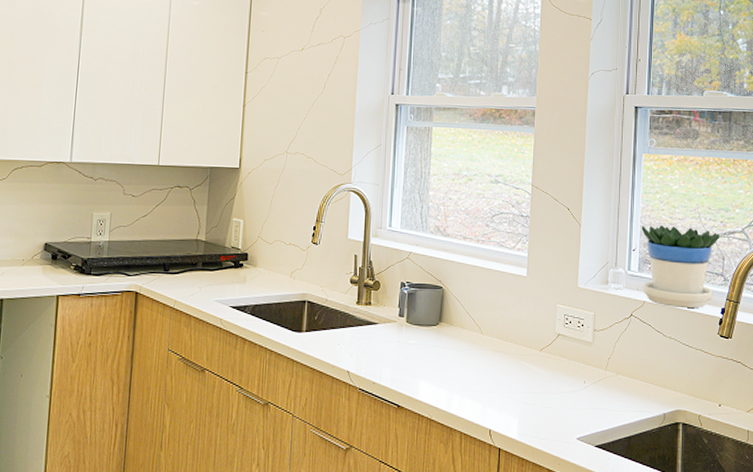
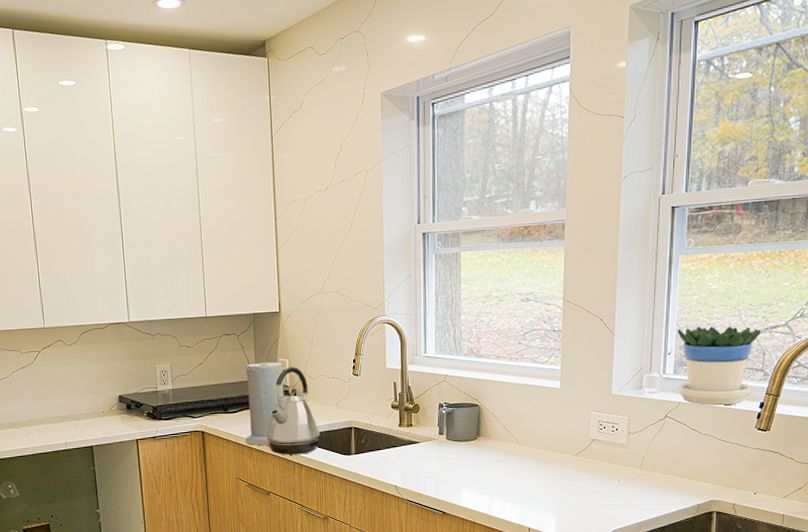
paper towel: none [184,220,235,314] -> present [245,362,284,446]
kettle: none [208,228,270,328] -> present [266,367,321,455]

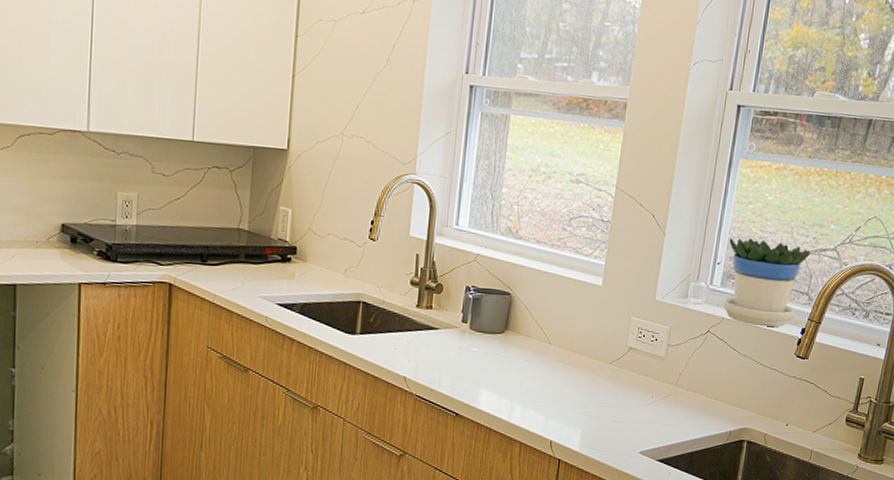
paper towel: present [245,362,284,446] -> none [224,207,283,311]
kettle: present [266,367,321,455] -> none [252,218,321,327]

